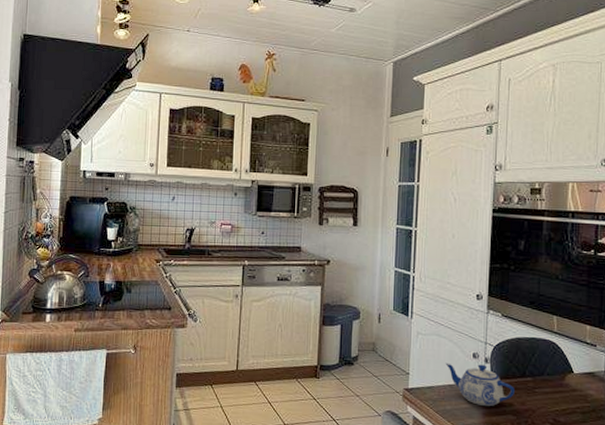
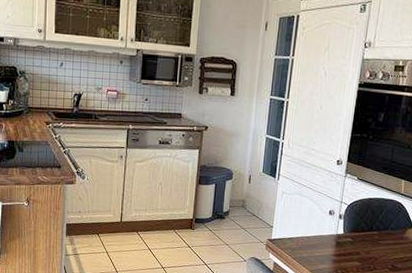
teapot: present [445,363,516,406] -> none [305,218,363,254]

